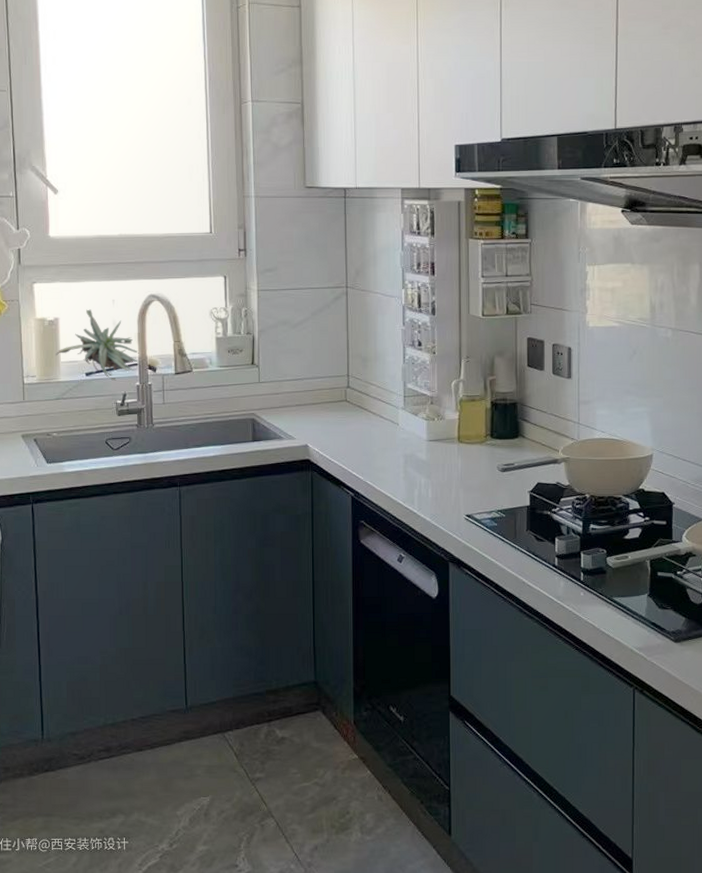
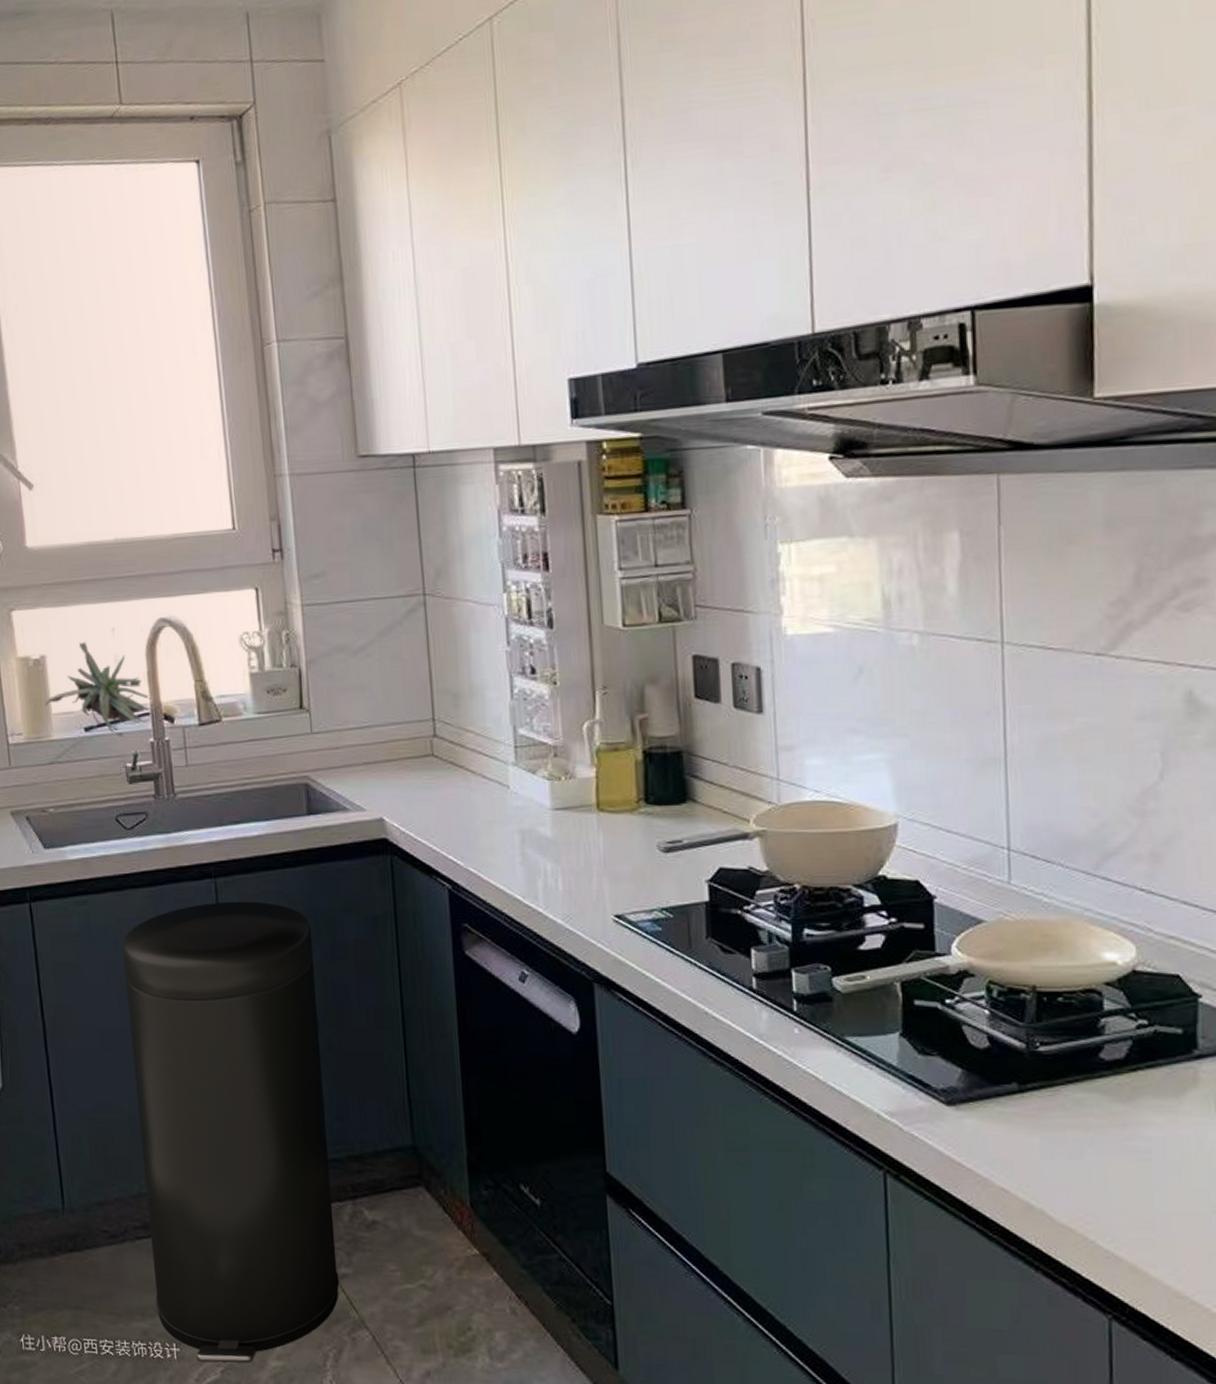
pedal bin: none [104,504,255,851] -> present [122,901,340,1364]

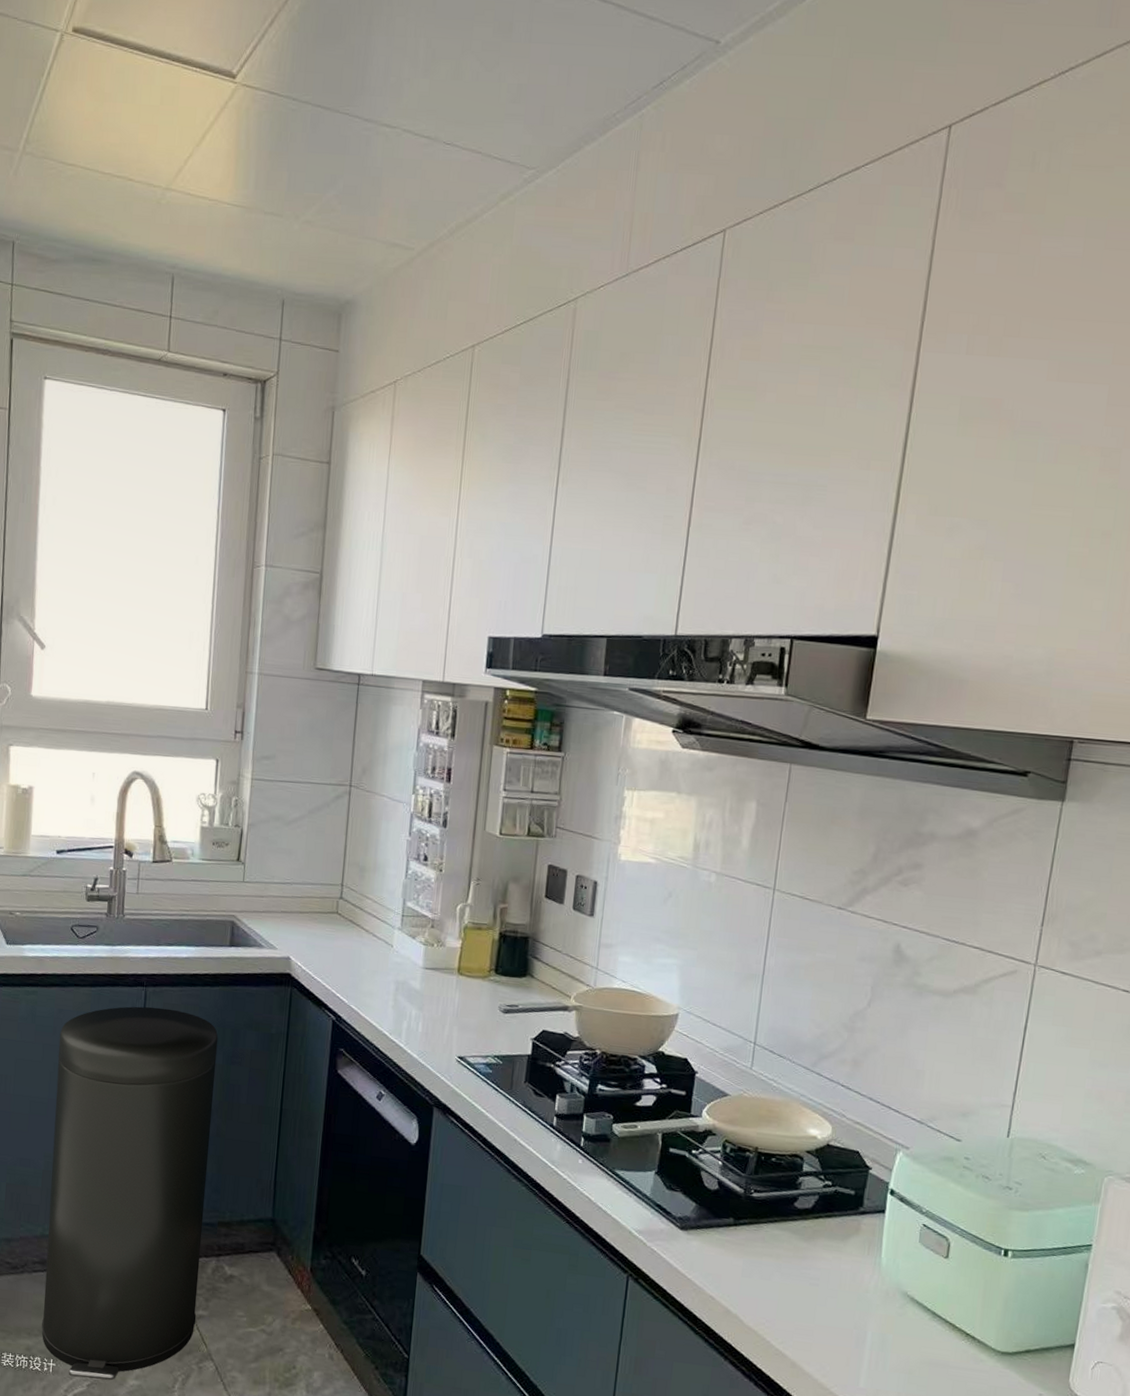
succulent plant: present [45,642,153,737] -> none [26,780,117,863]

